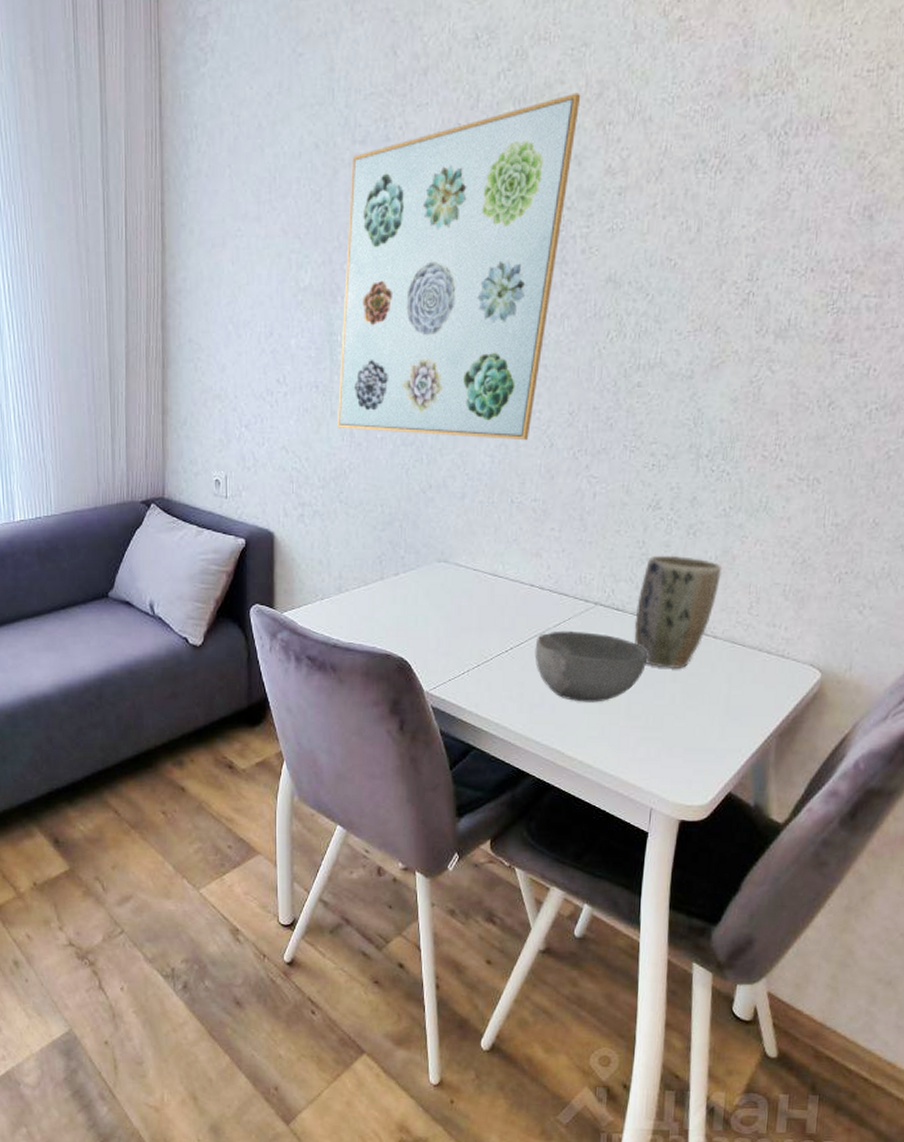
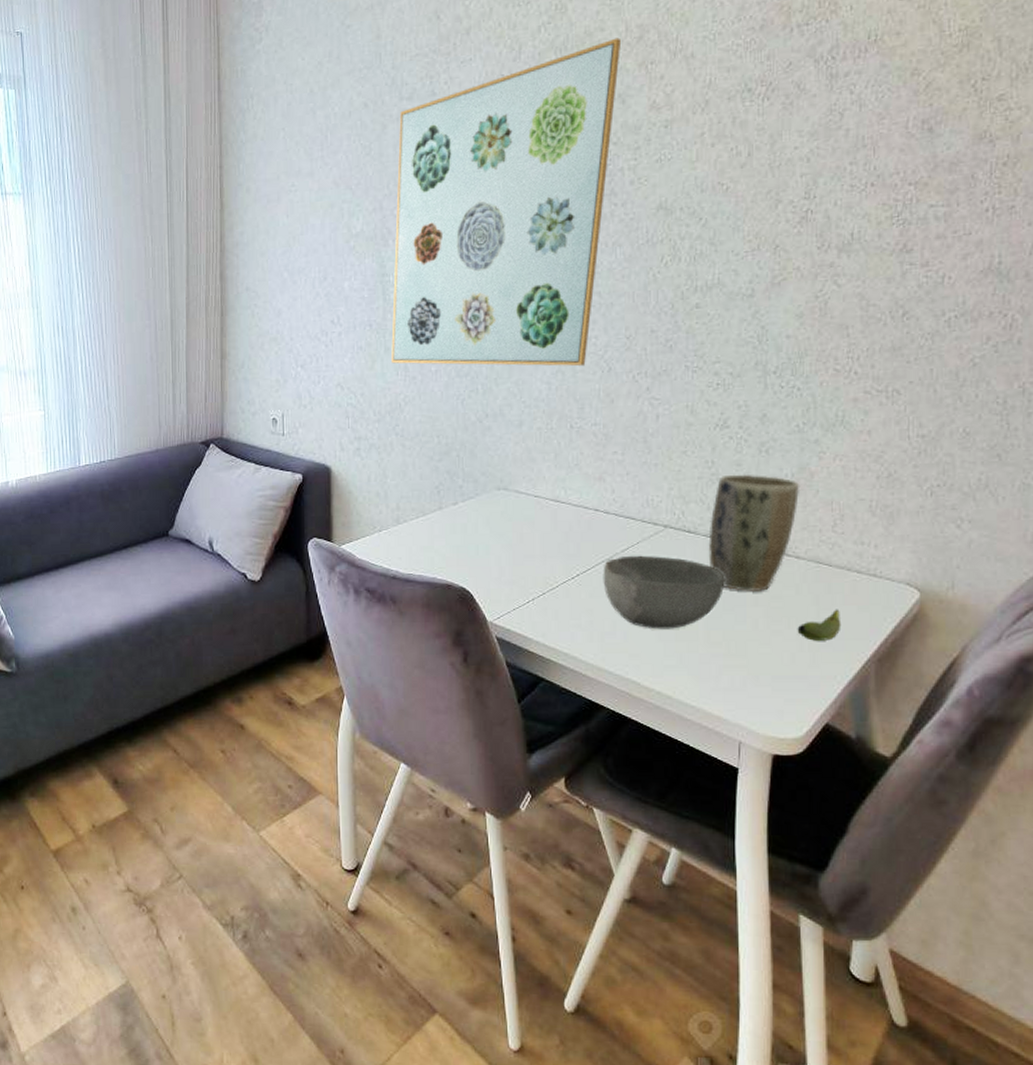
banana: none [709,687,750,716] -> present [797,609,842,641]

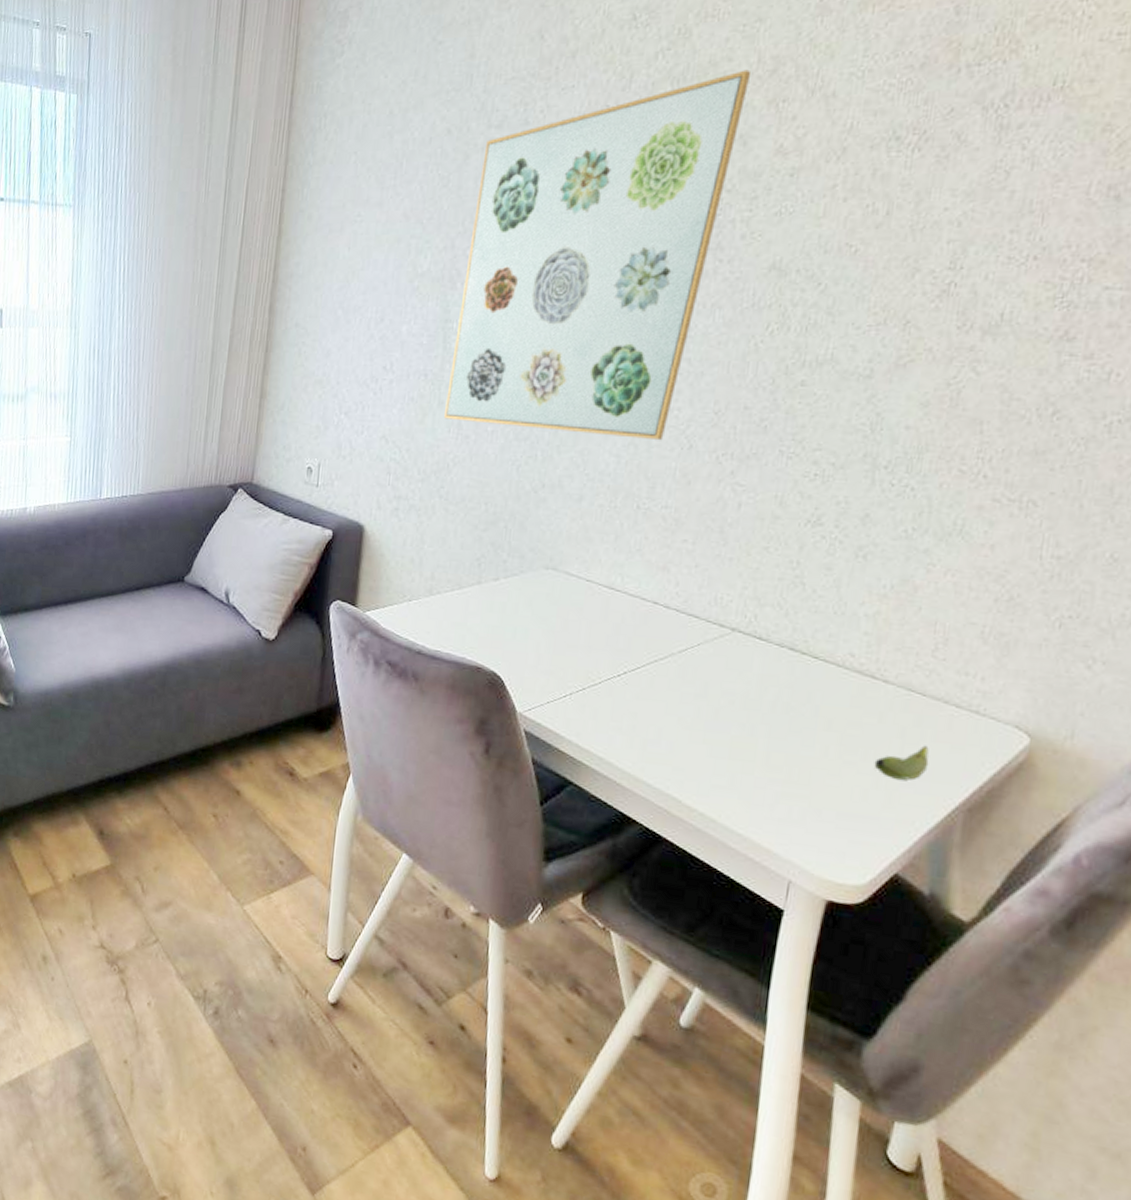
bowl: present [603,555,725,629] -> none [652,657,796,746]
plant pot: present [708,474,800,591] -> none [779,578,900,715]

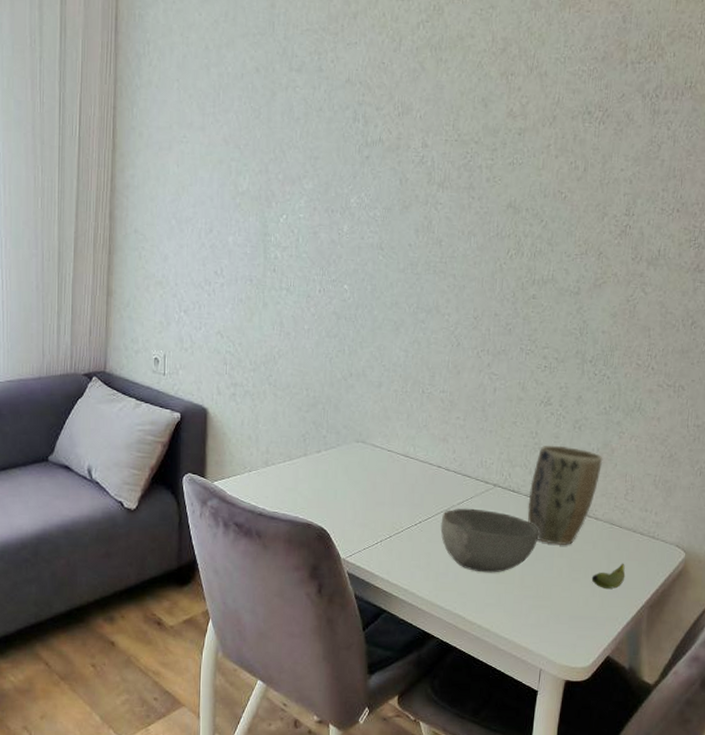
wall art: present [444,69,752,441] -> none [269,46,488,339]
bowl: none [652,657,796,746] -> present [440,508,539,573]
plant pot: none [779,578,900,715] -> present [527,445,603,545]

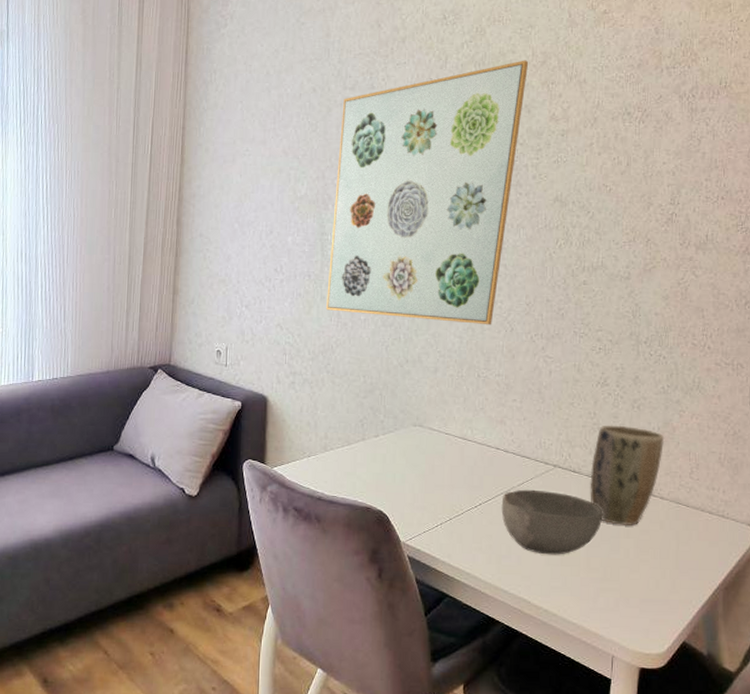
wall art: none [269,46,488,339] -> present [326,60,529,326]
banana: present [591,563,625,589] -> none [661,543,696,570]

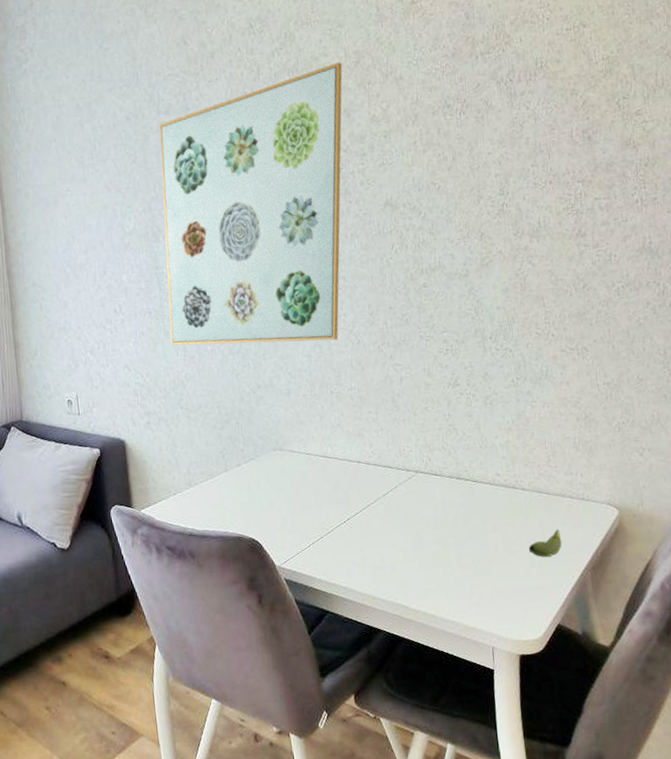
bowl: present [501,489,603,555] -> none [369,497,469,560]
plant pot: present [590,425,665,525] -> none [451,423,520,521]
banana: none [661,543,696,570] -> present [528,529,562,557]

